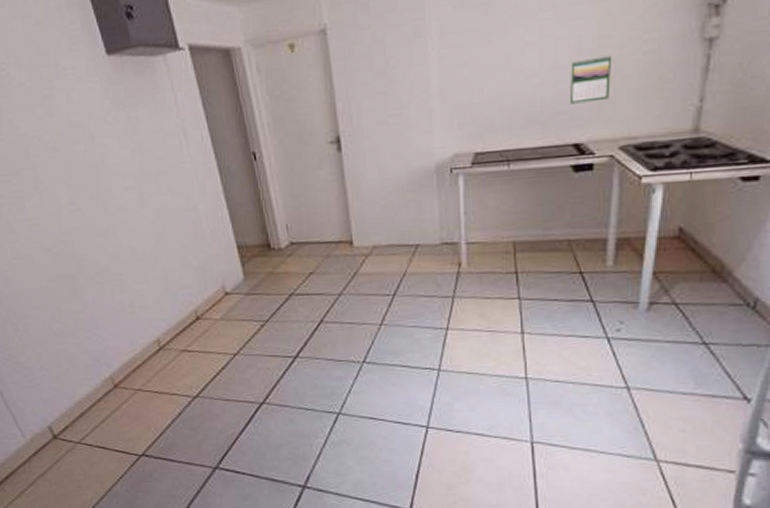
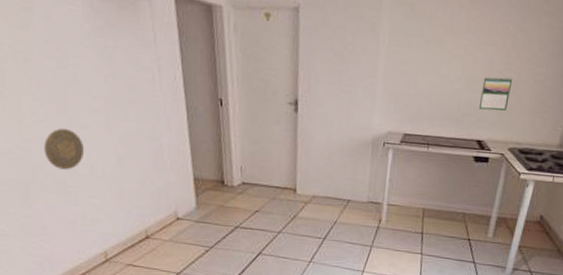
decorative plate: none [83,214,124,258] -> present [44,128,85,170]

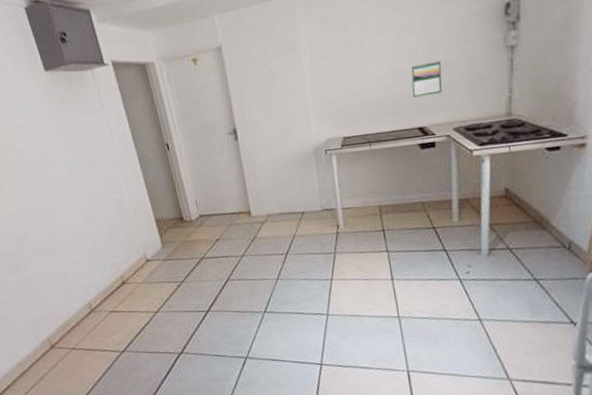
decorative plate: present [44,128,85,170] -> none [25,199,59,236]

